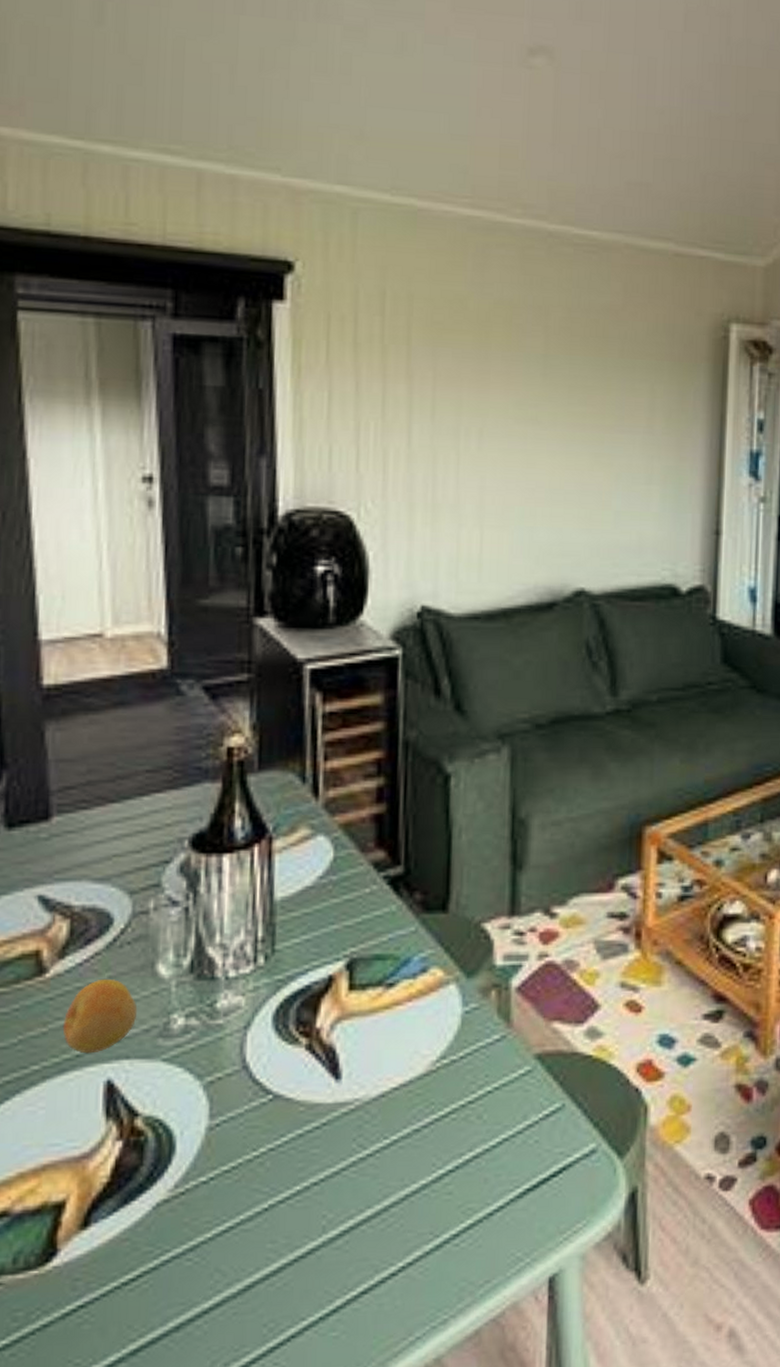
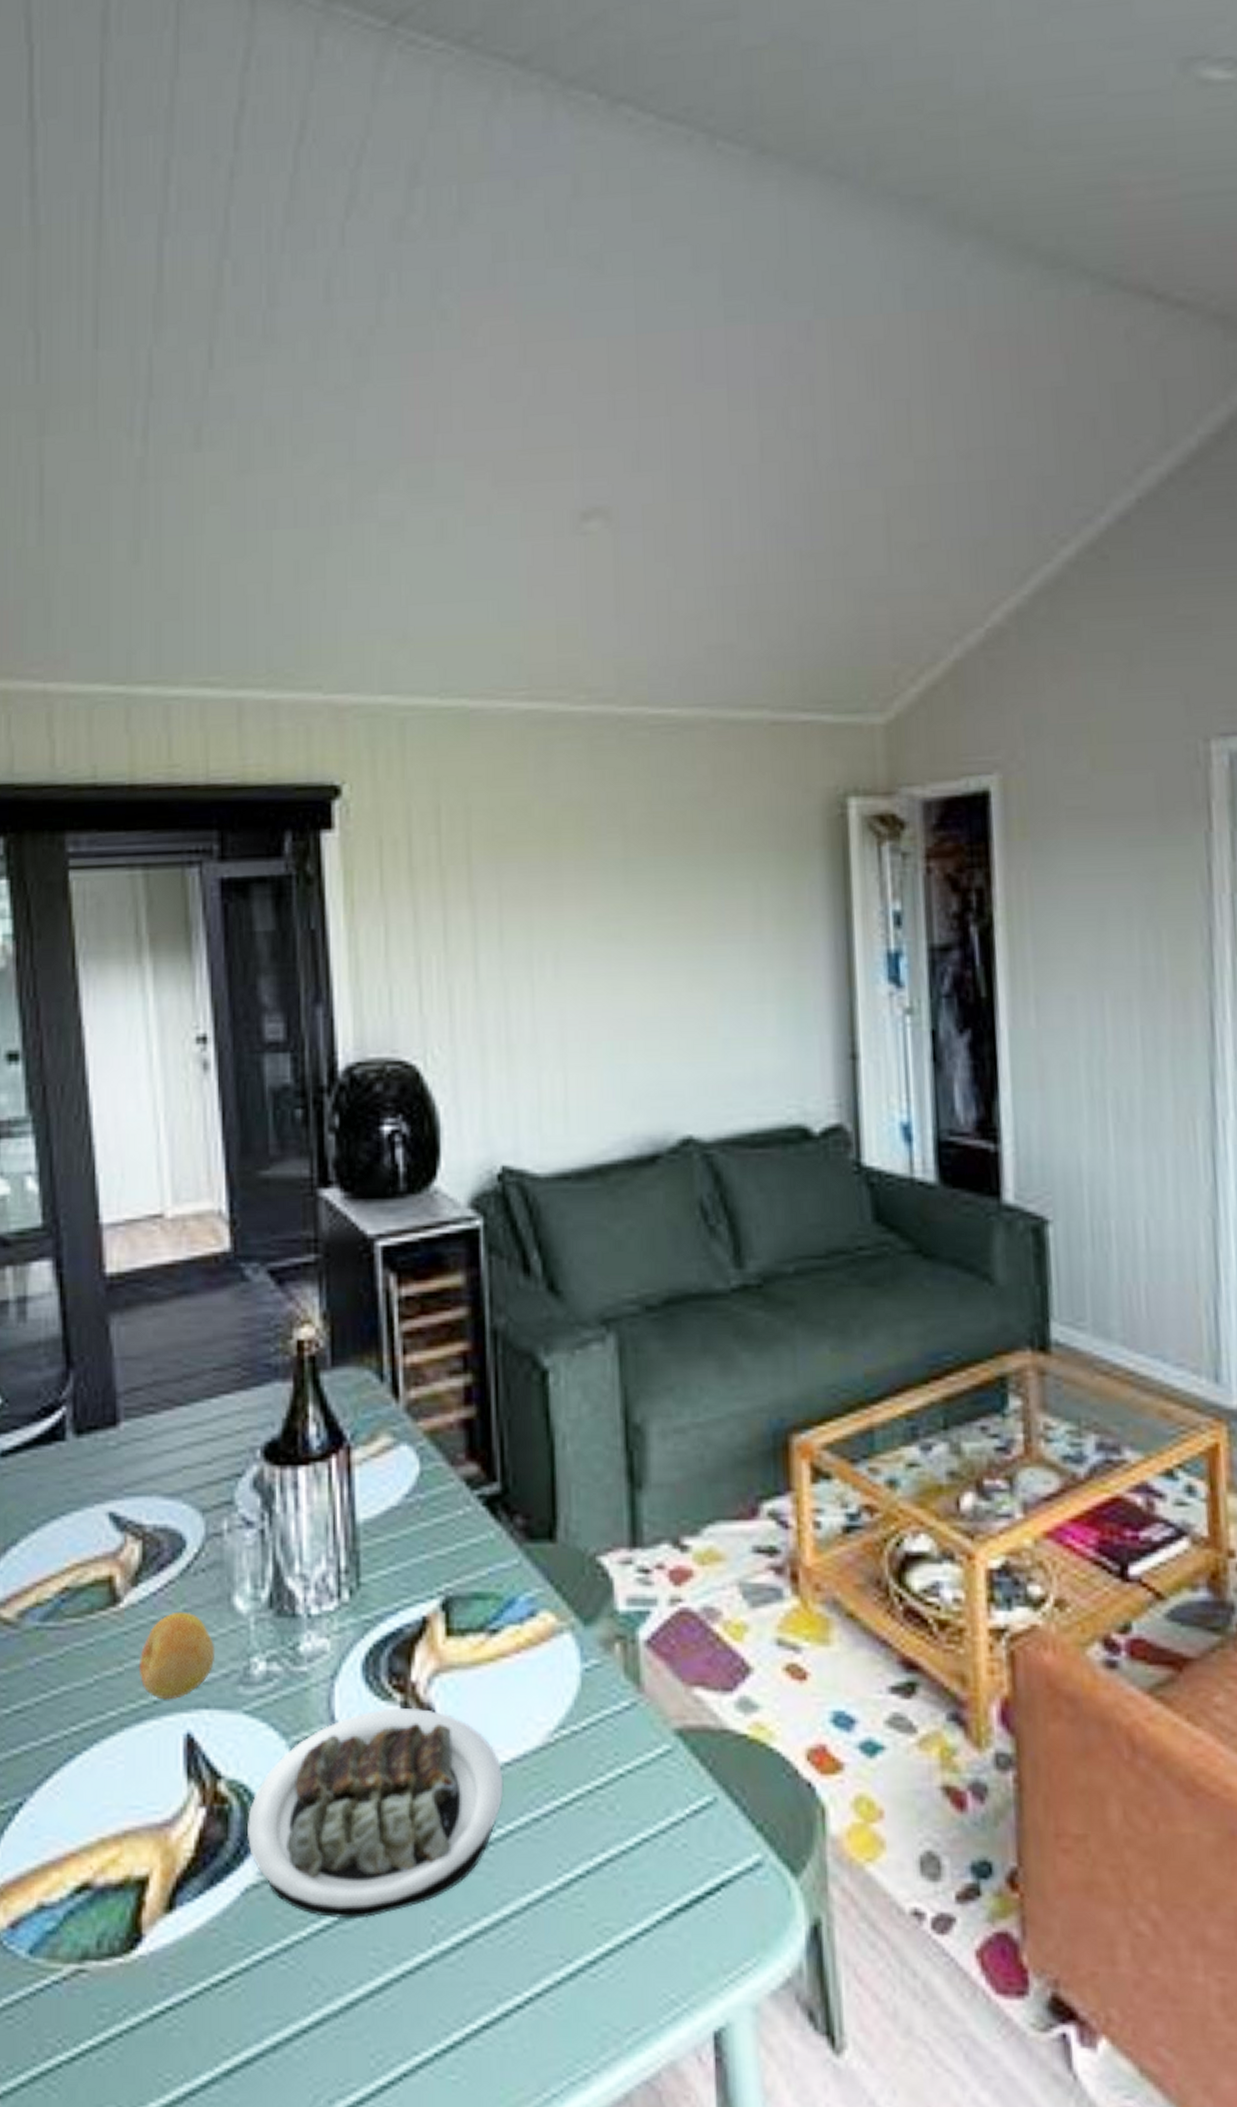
plate: none [161,1048,391,1221] -> present [248,1707,504,1920]

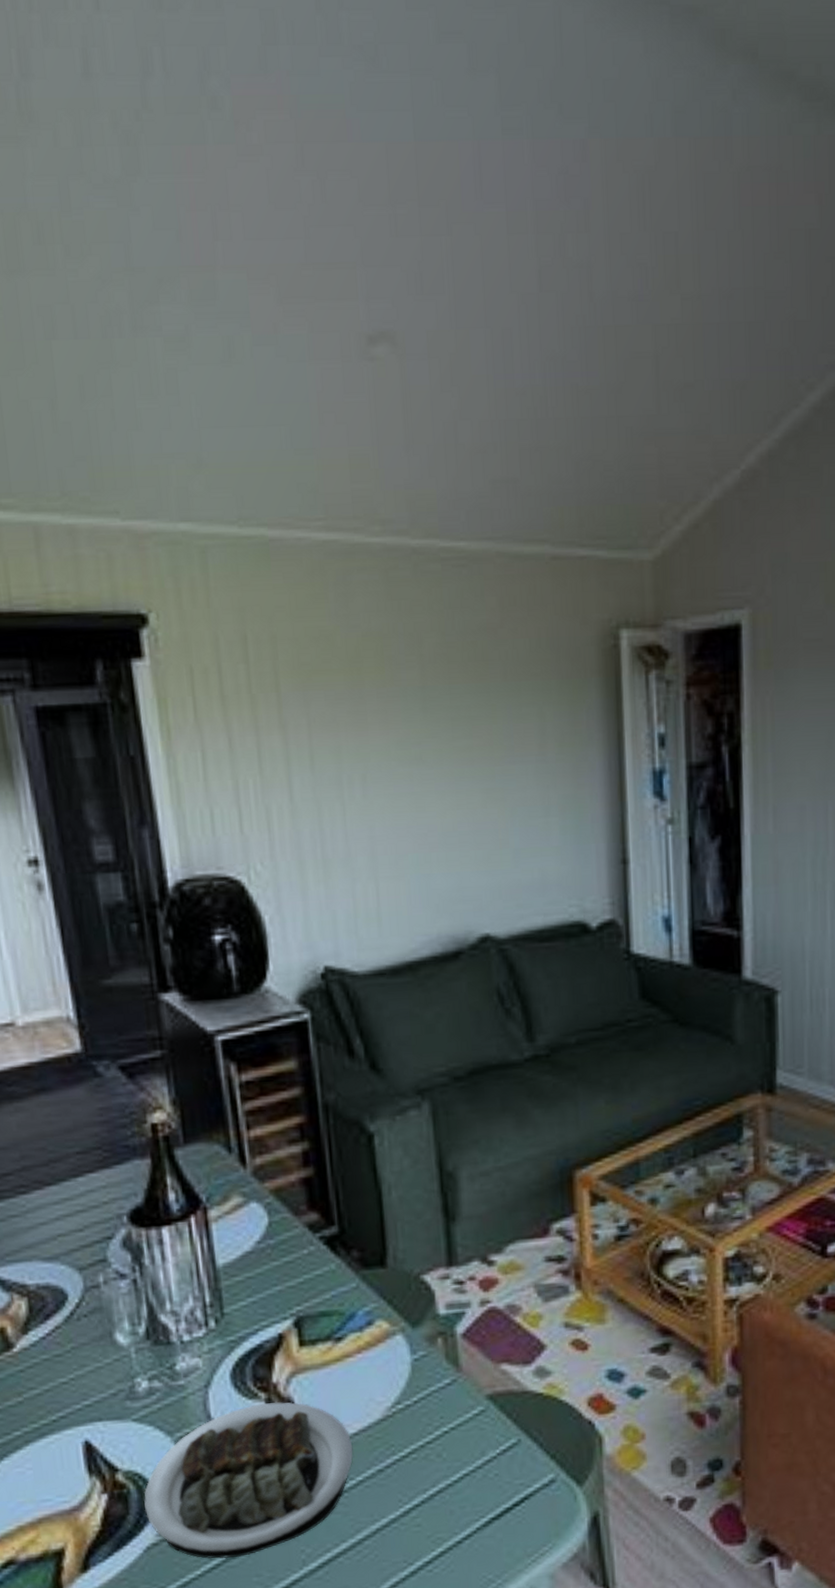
fruit: present [138,1611,216,1700] -> none [36,1349,104,1419]

